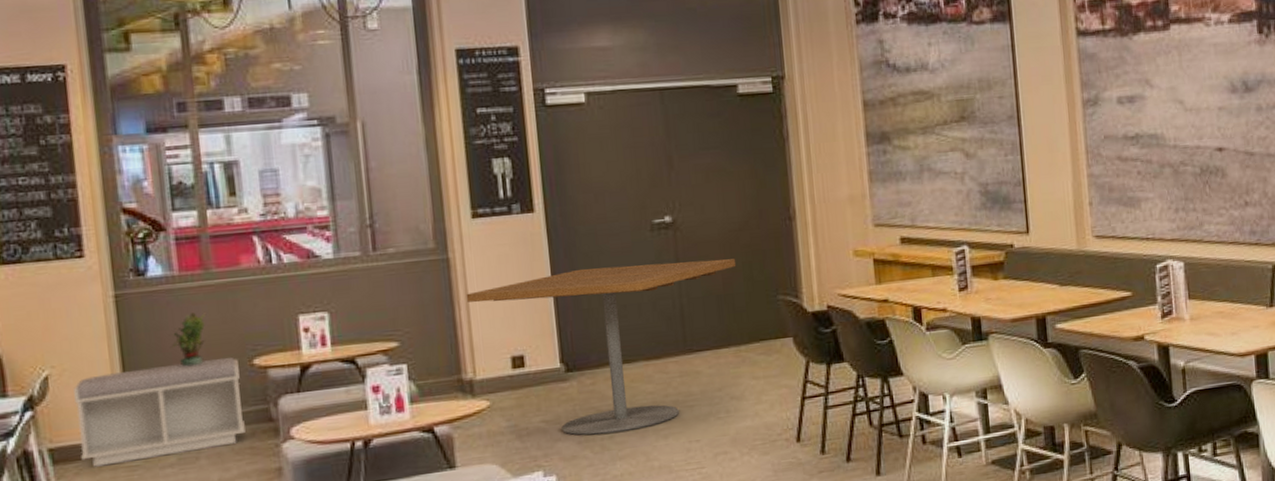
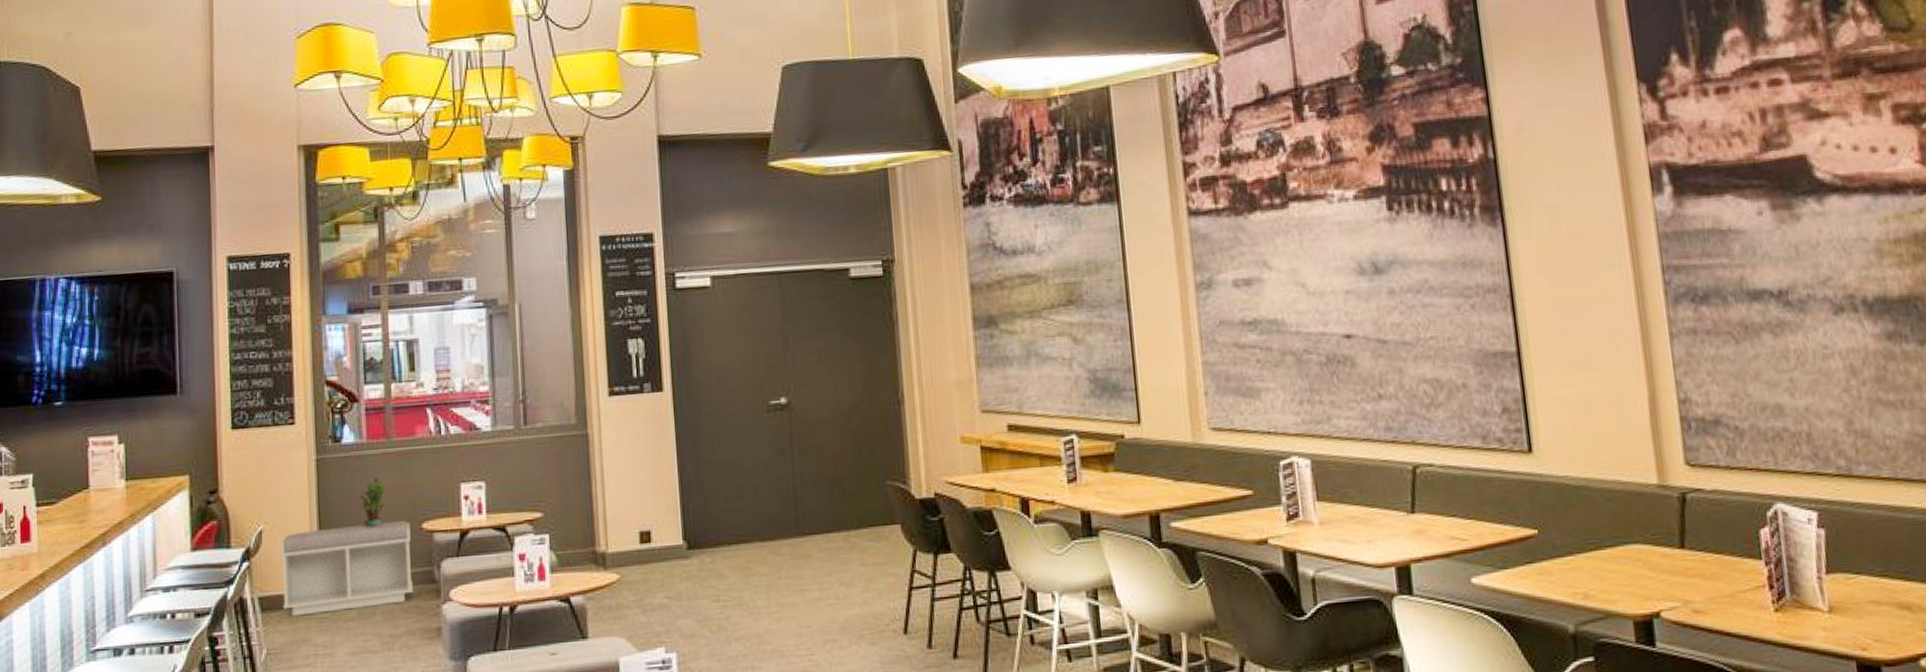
dining table: present [466,259,735,436] -> none [601,442,846,614]

